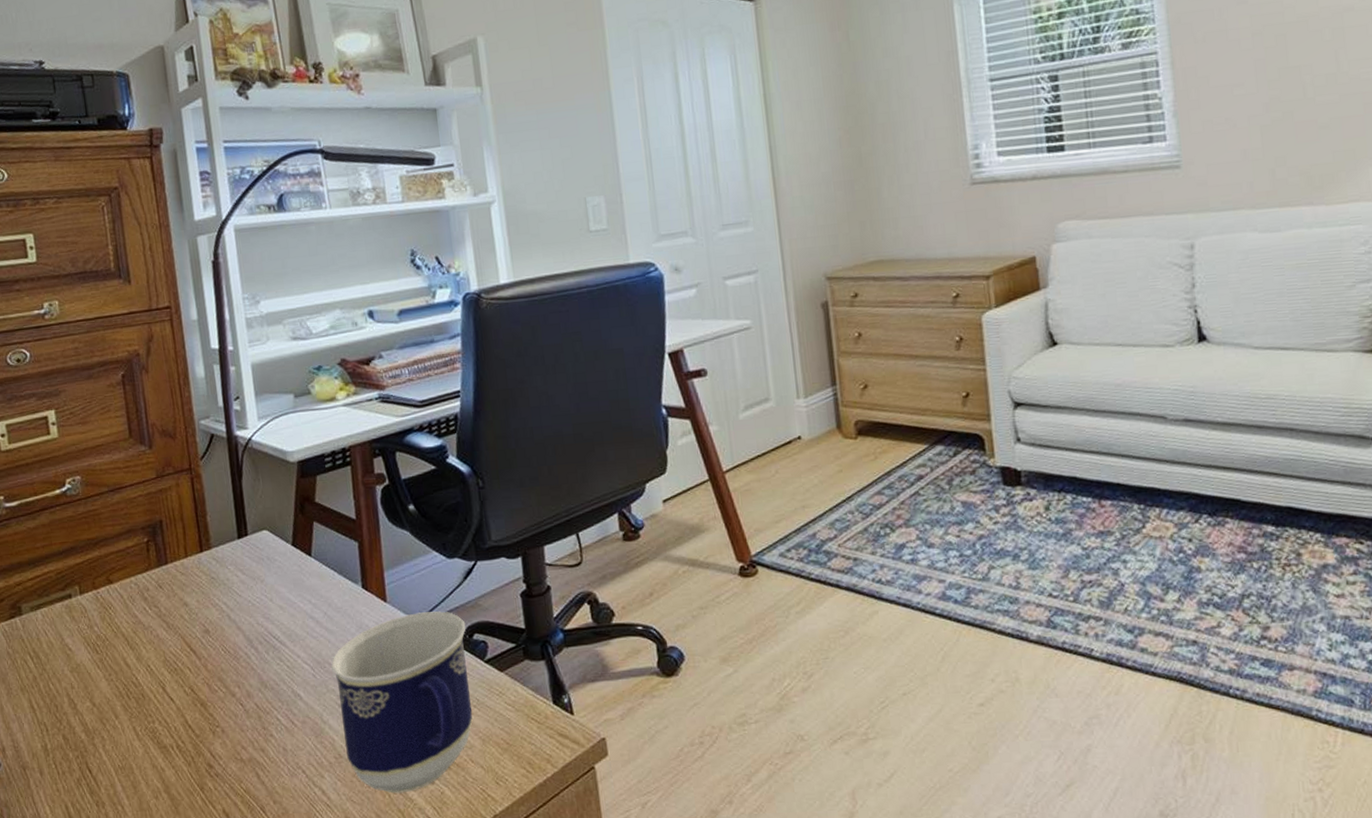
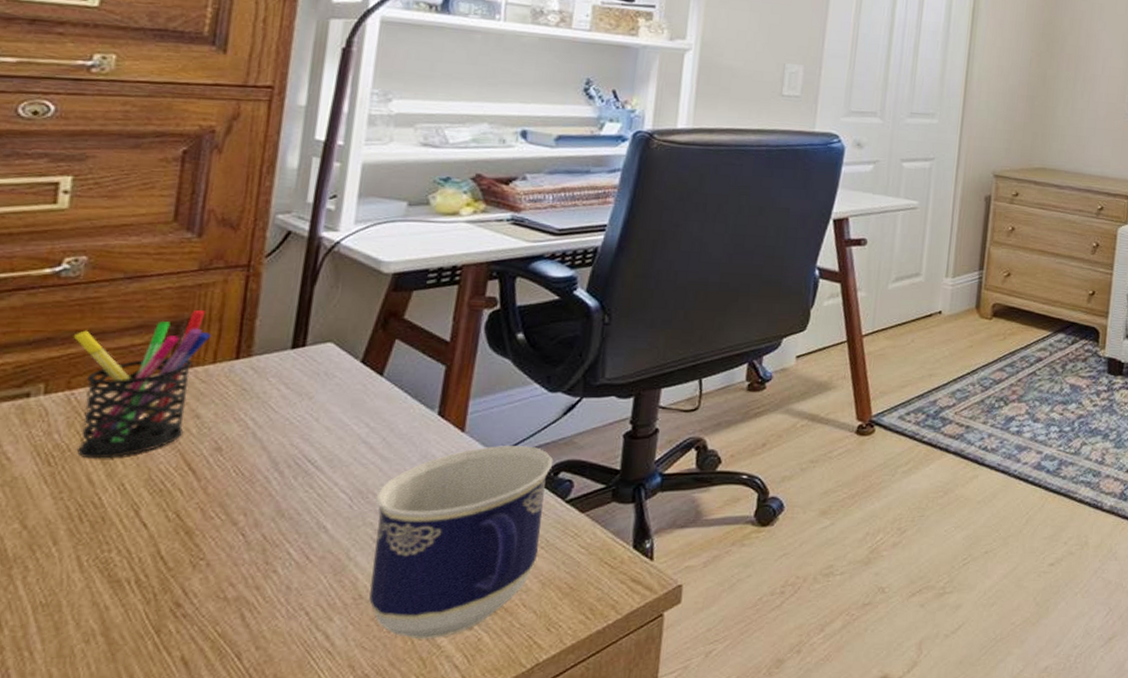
pen holder: none [87,511,180,646] -> present [73,309,211,459]

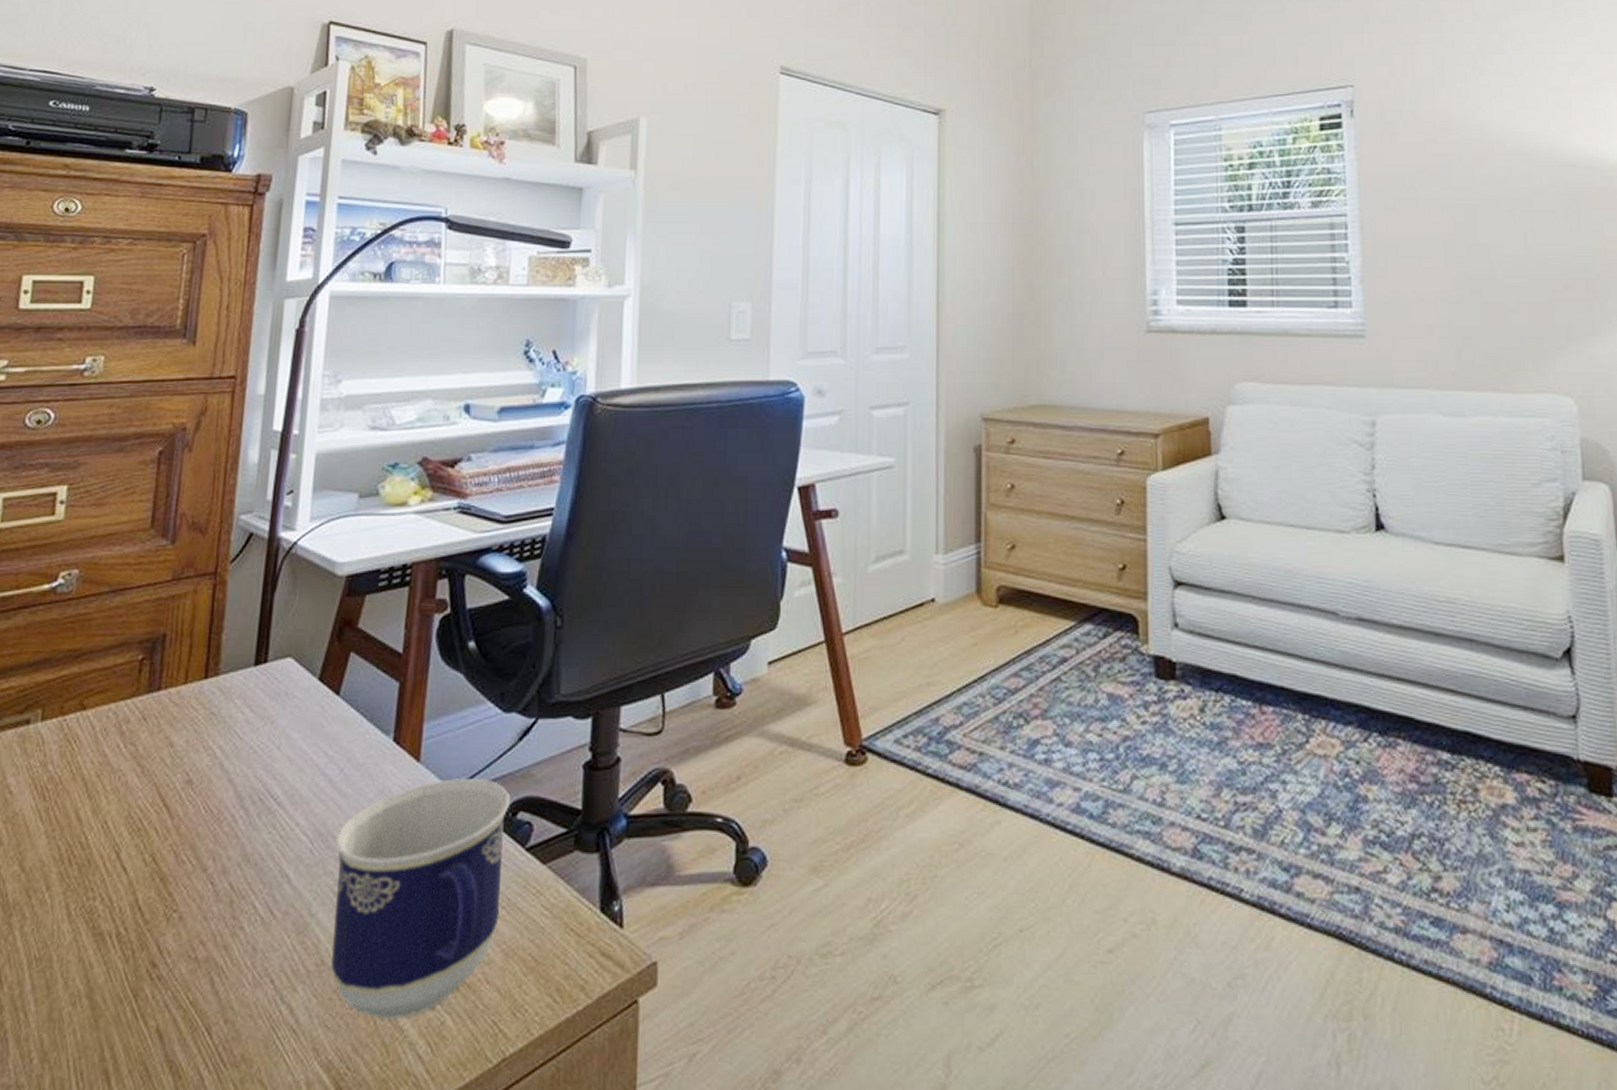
pen holder: present [73,309,211,459] -> none [66,623,183,793]

